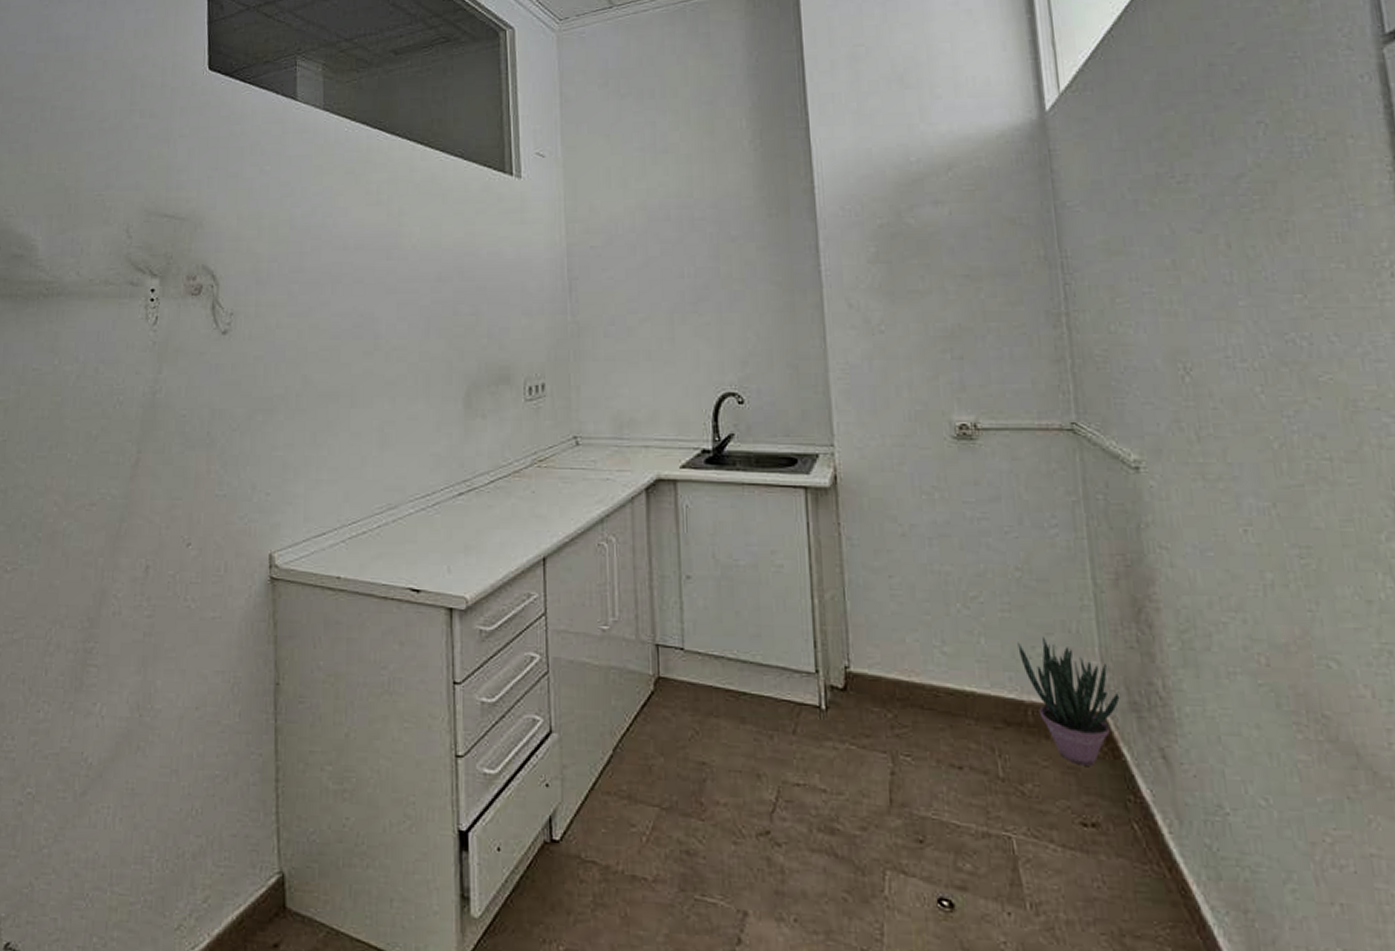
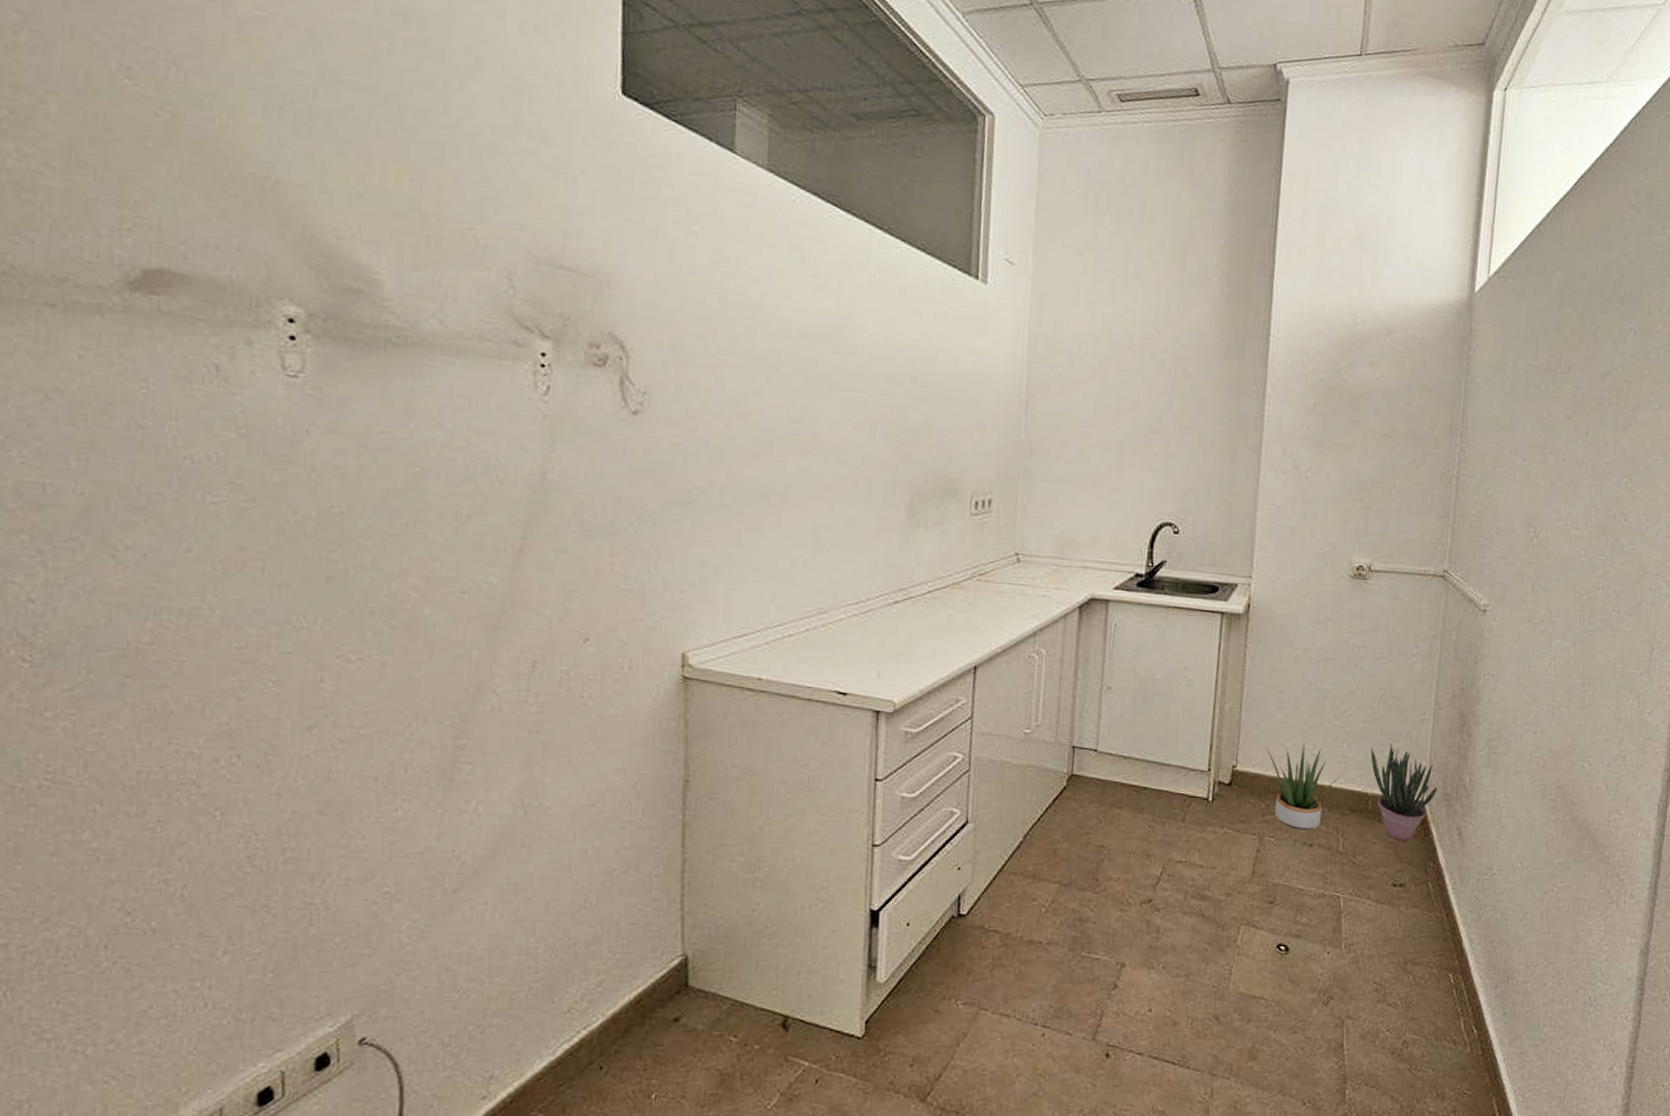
potted plant: none [881,638,986,748] -> present [1265,743,1343,830]

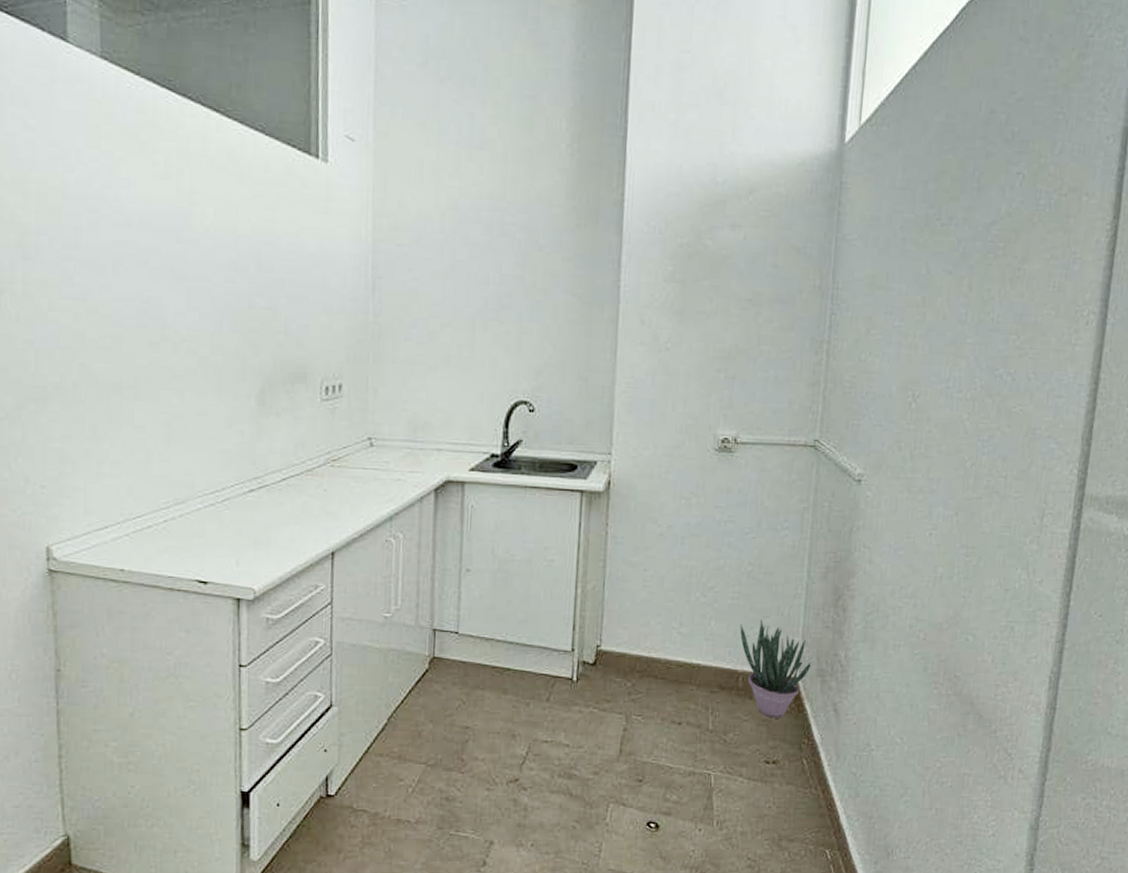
potted plant: present [1265,743,1343,830] -> none [630,621,711,708]

